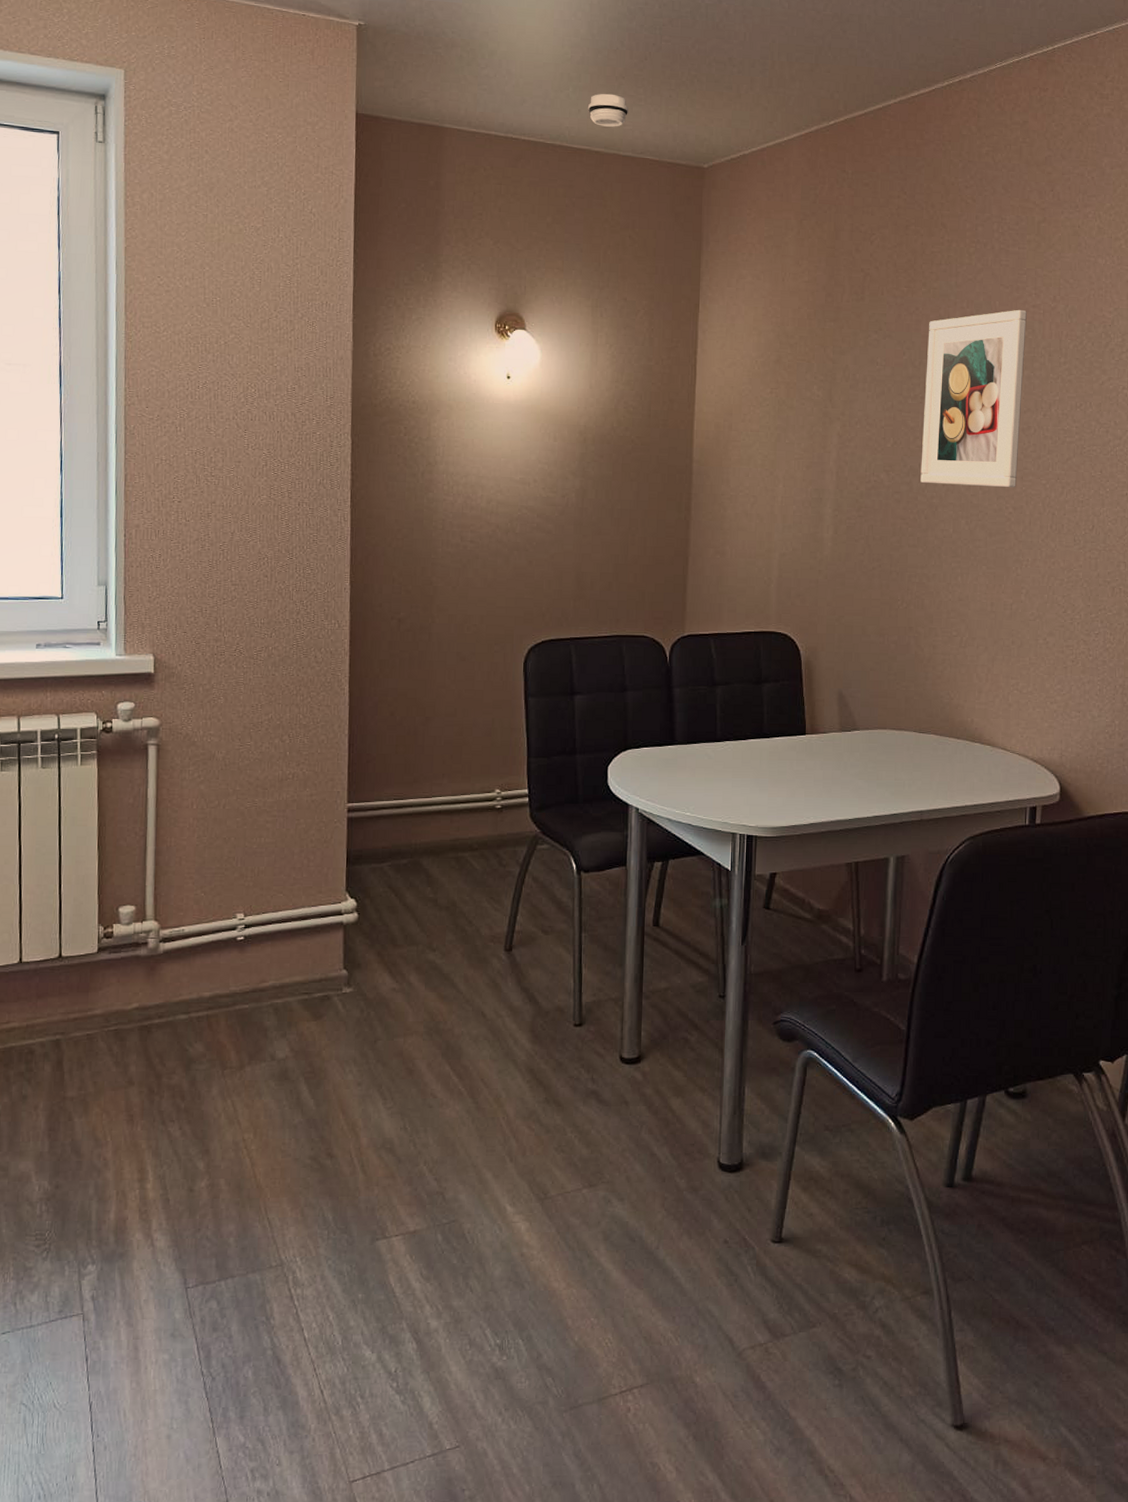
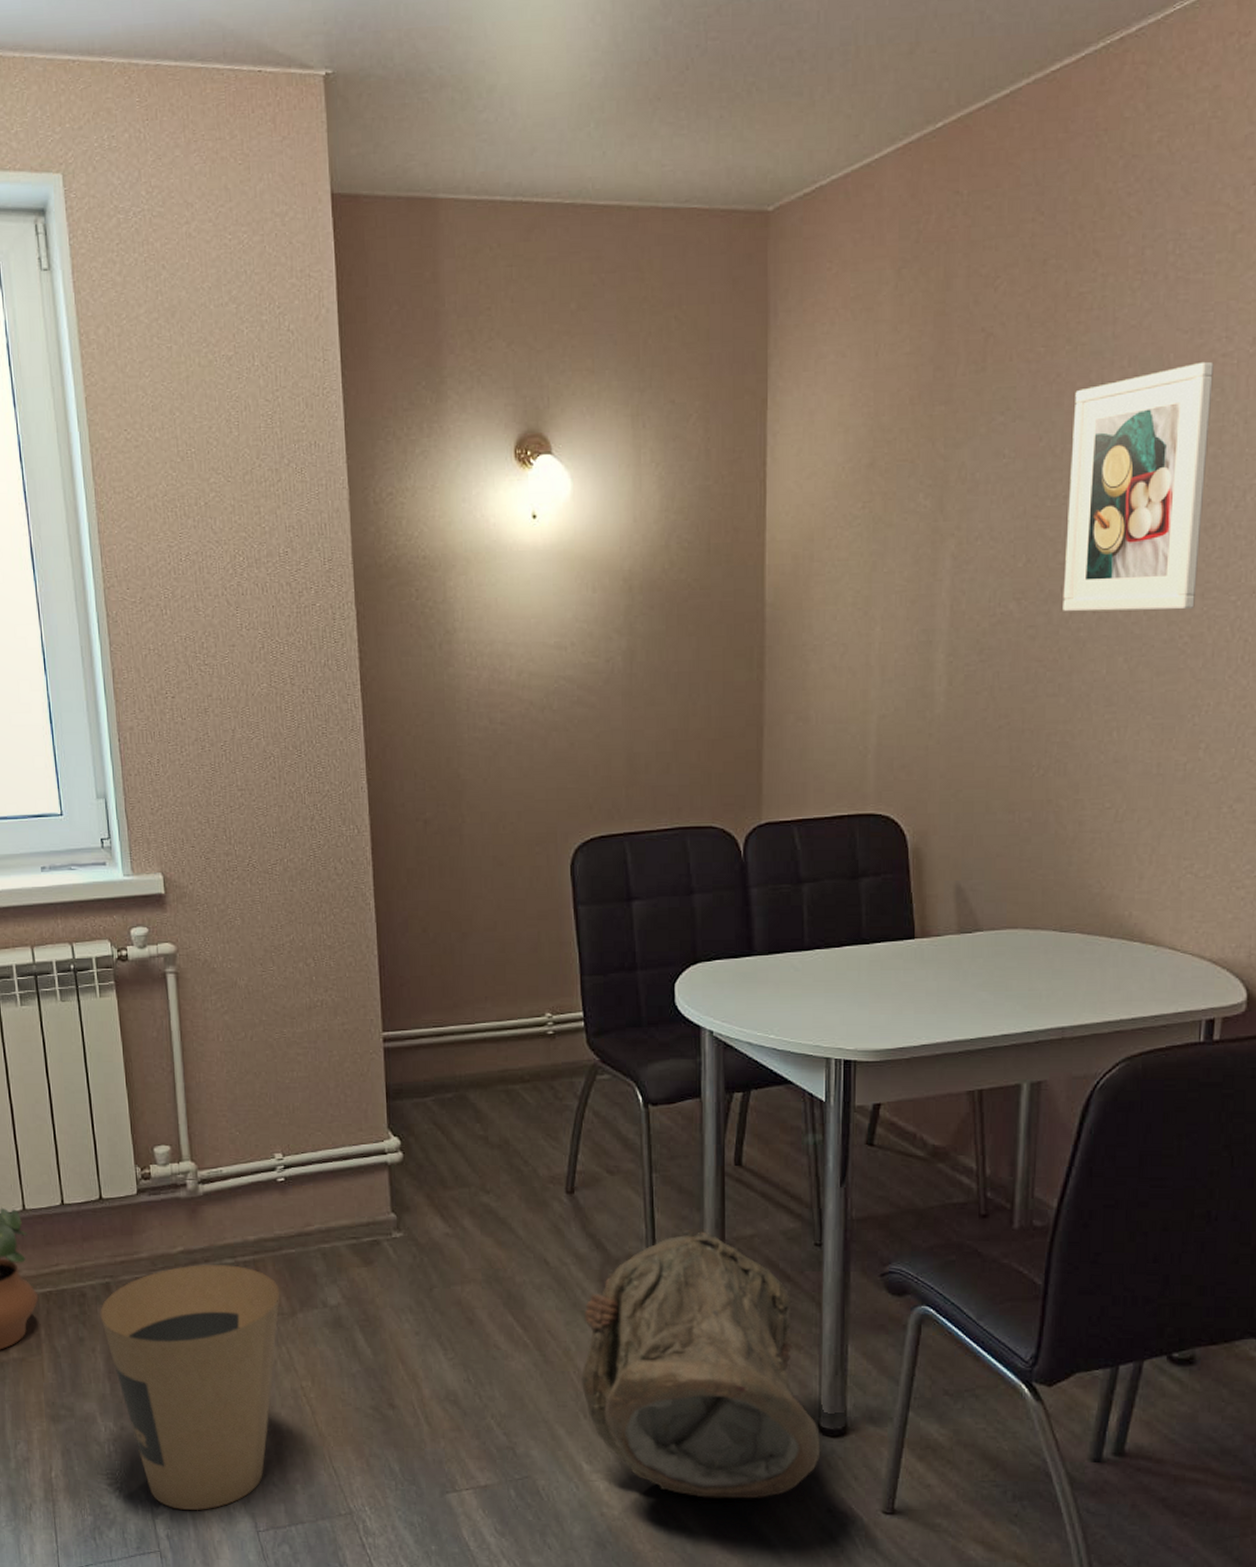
trash can: none [47,1021,230,1270] -> present [100,1265,280,1511]
bag: none [509,984,720,1235] -> present [581,1230,821,1499]
smoke detector: present [587,93,628,127] -> none [614,124,667,171]

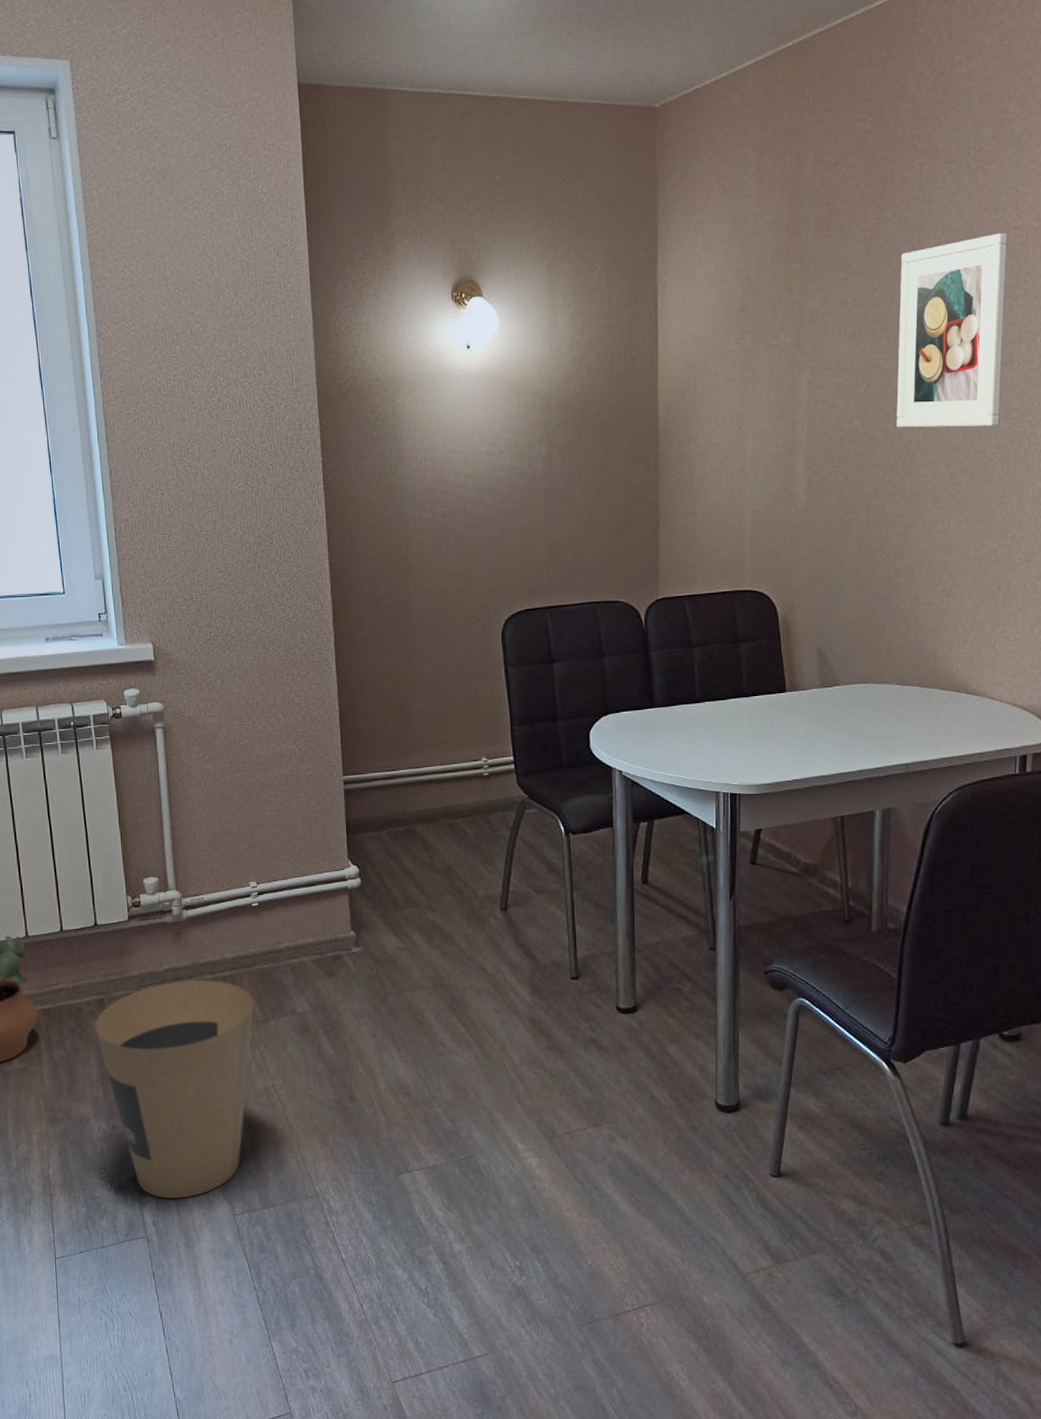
bag: present [581,1230,821,1499] -> none [516,939,718,1169]

